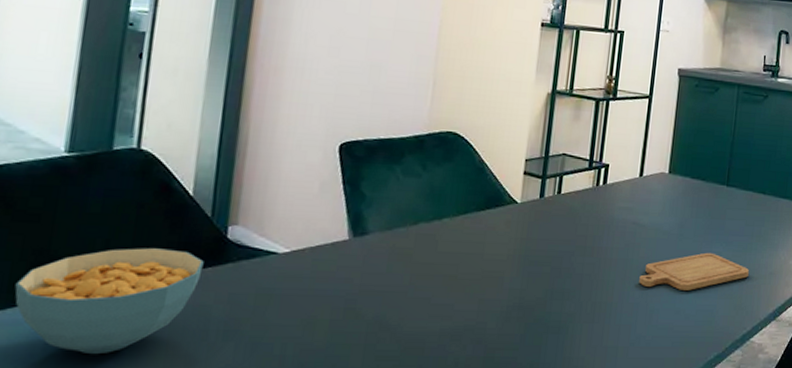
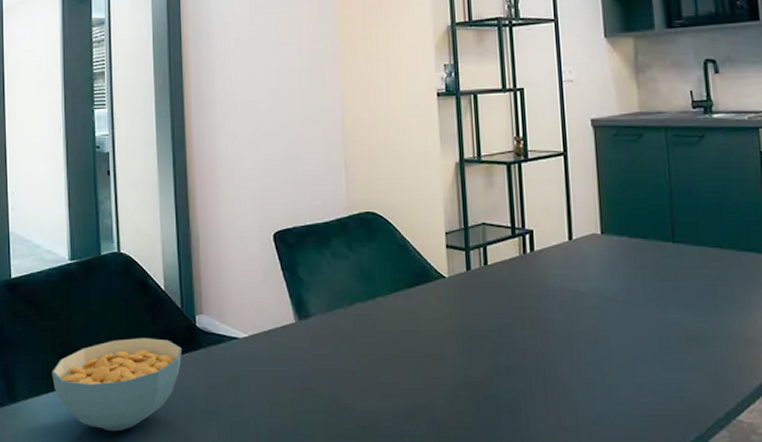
chopping board: present [639,252,749,291] -> none [589,319,720,363]

